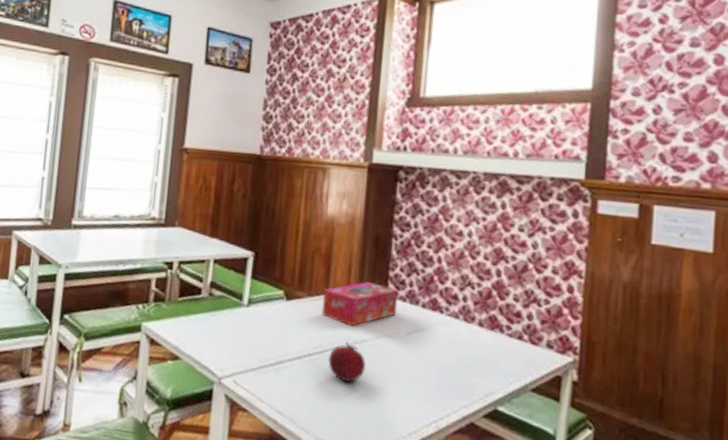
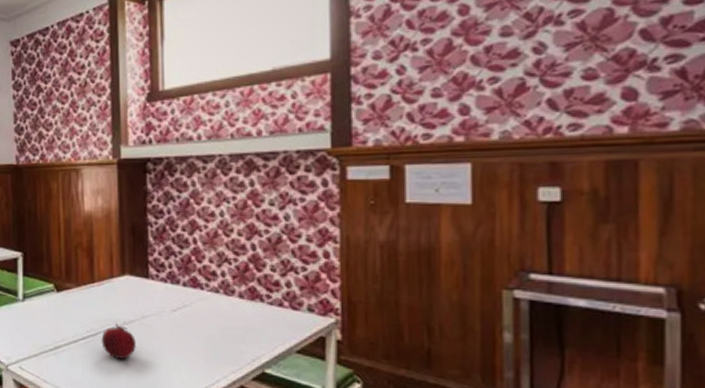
tissue box: present [322,281,399,327] -> none [90,267,160,310]

